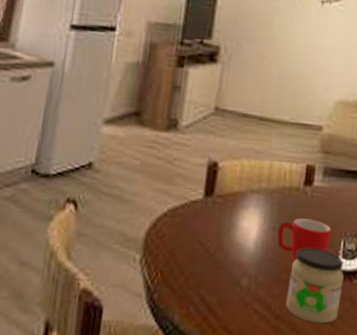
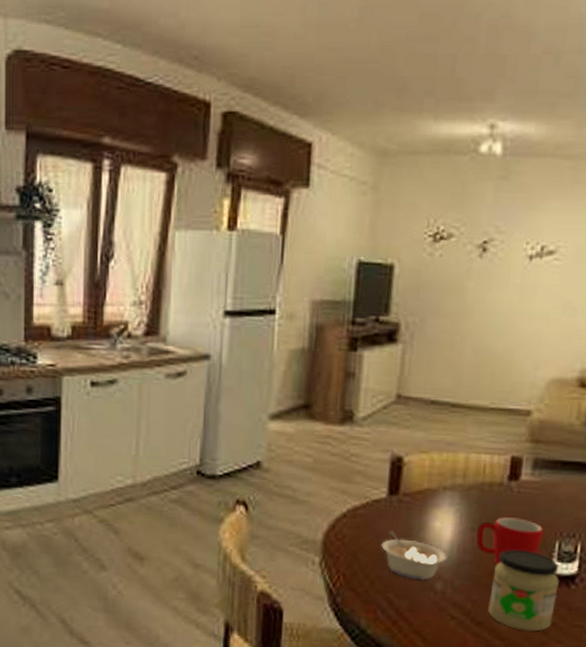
legume: none [196,229,253,277] -> present [381,530,447,581]

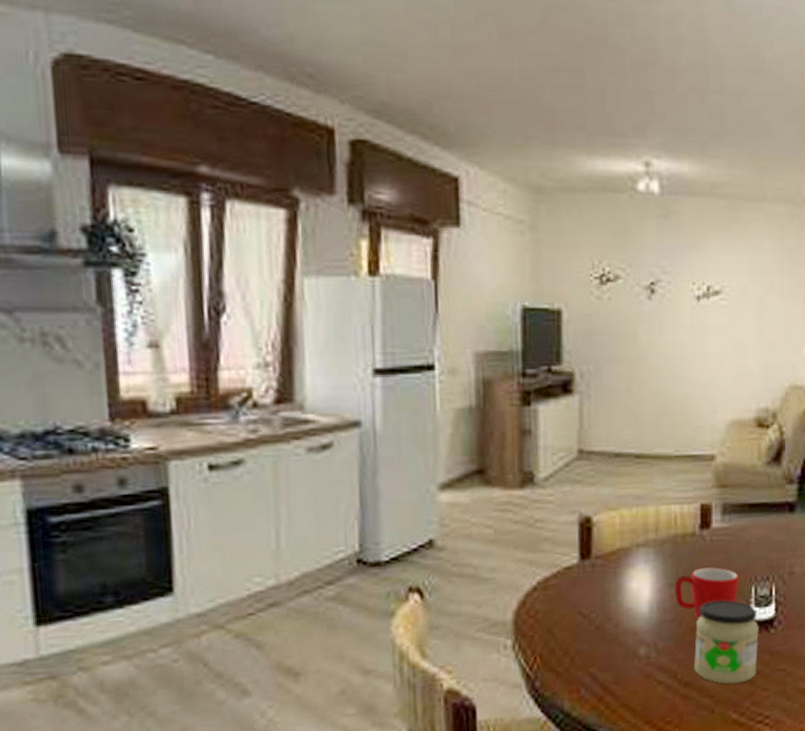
legume: present [381,530,447,581] -> none [578,598,648,649]

